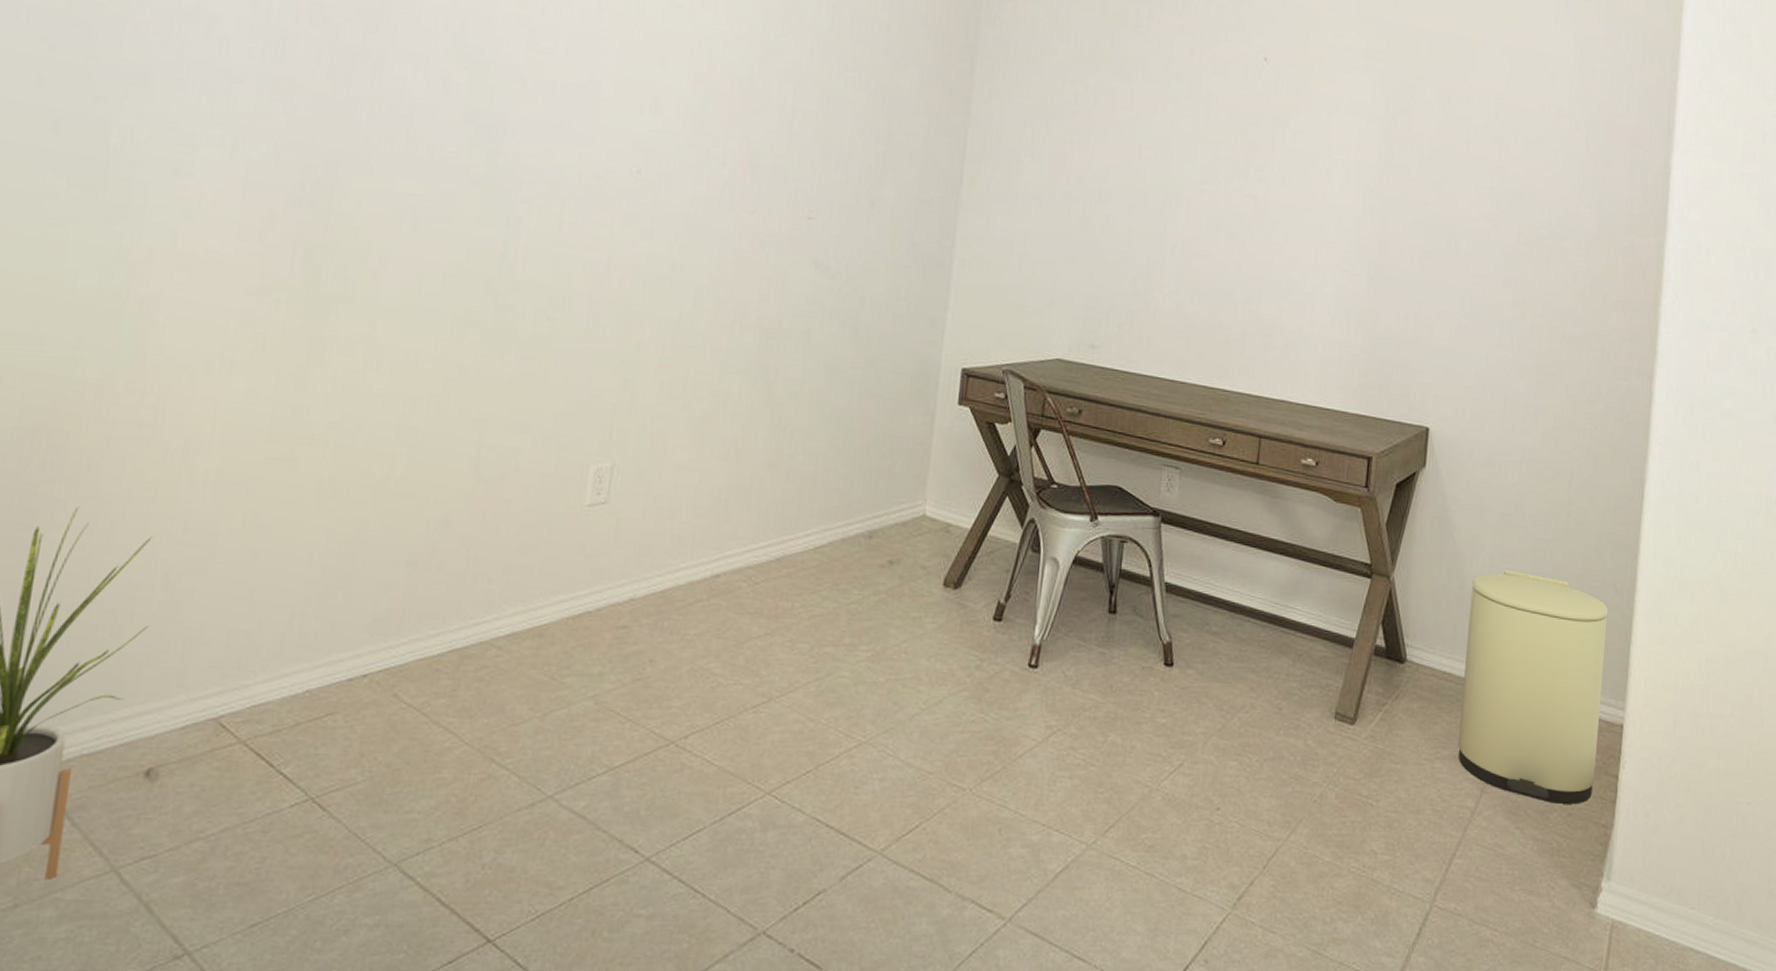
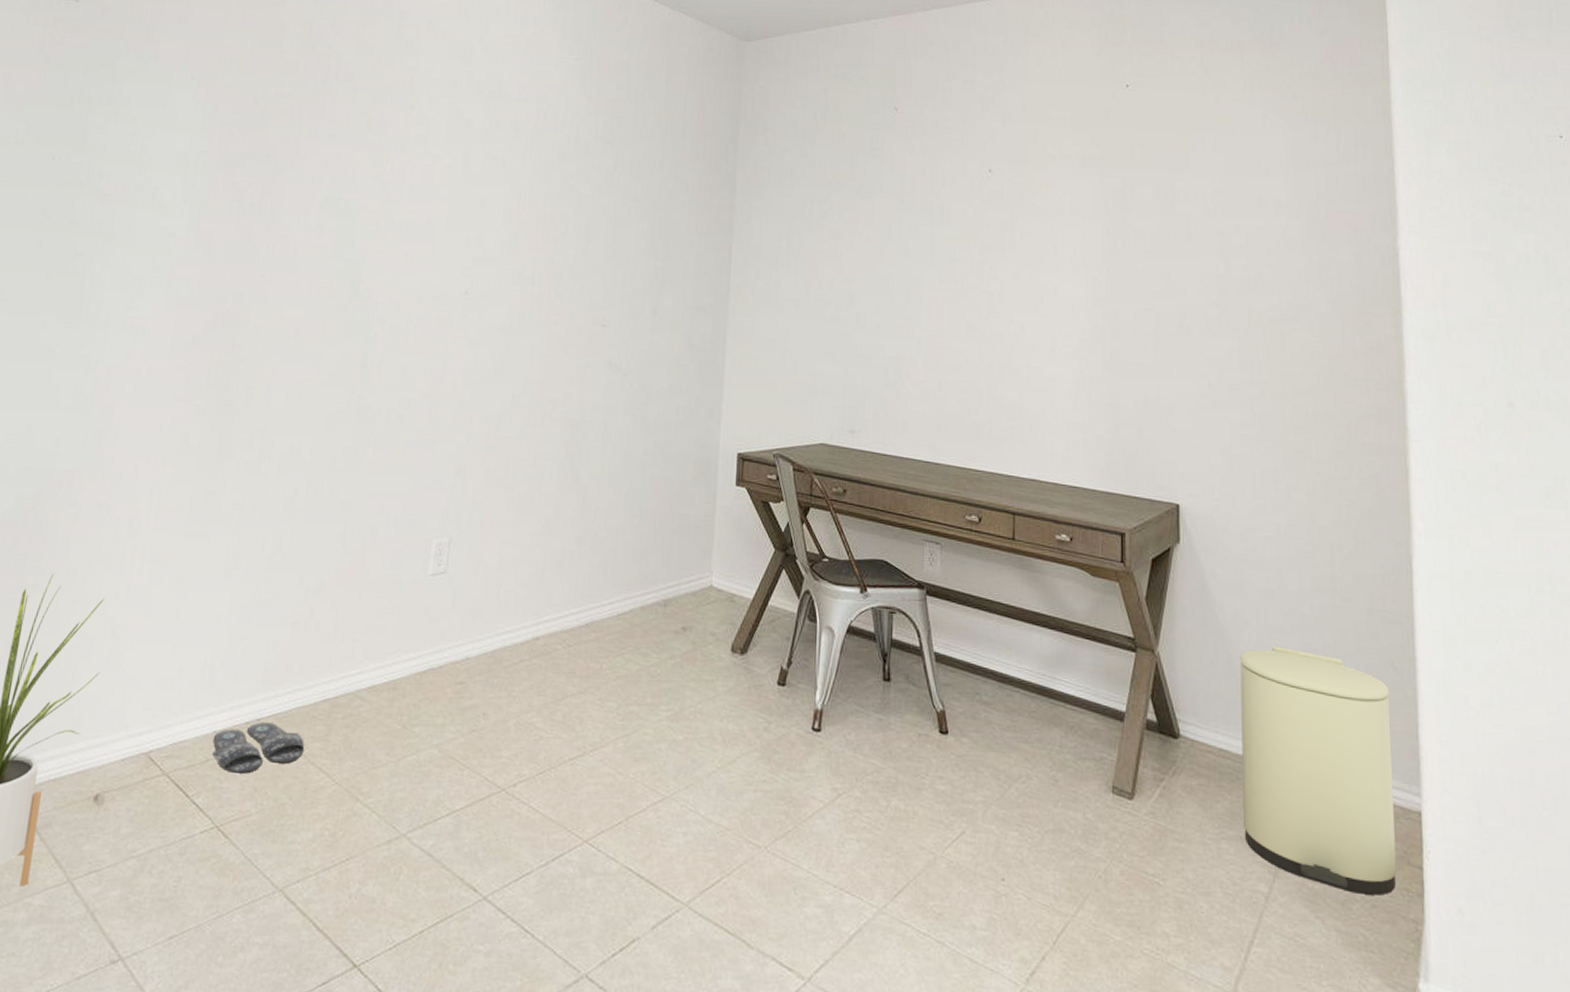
slippers: none [304,677,426,738] -> present [212,721,305,774]

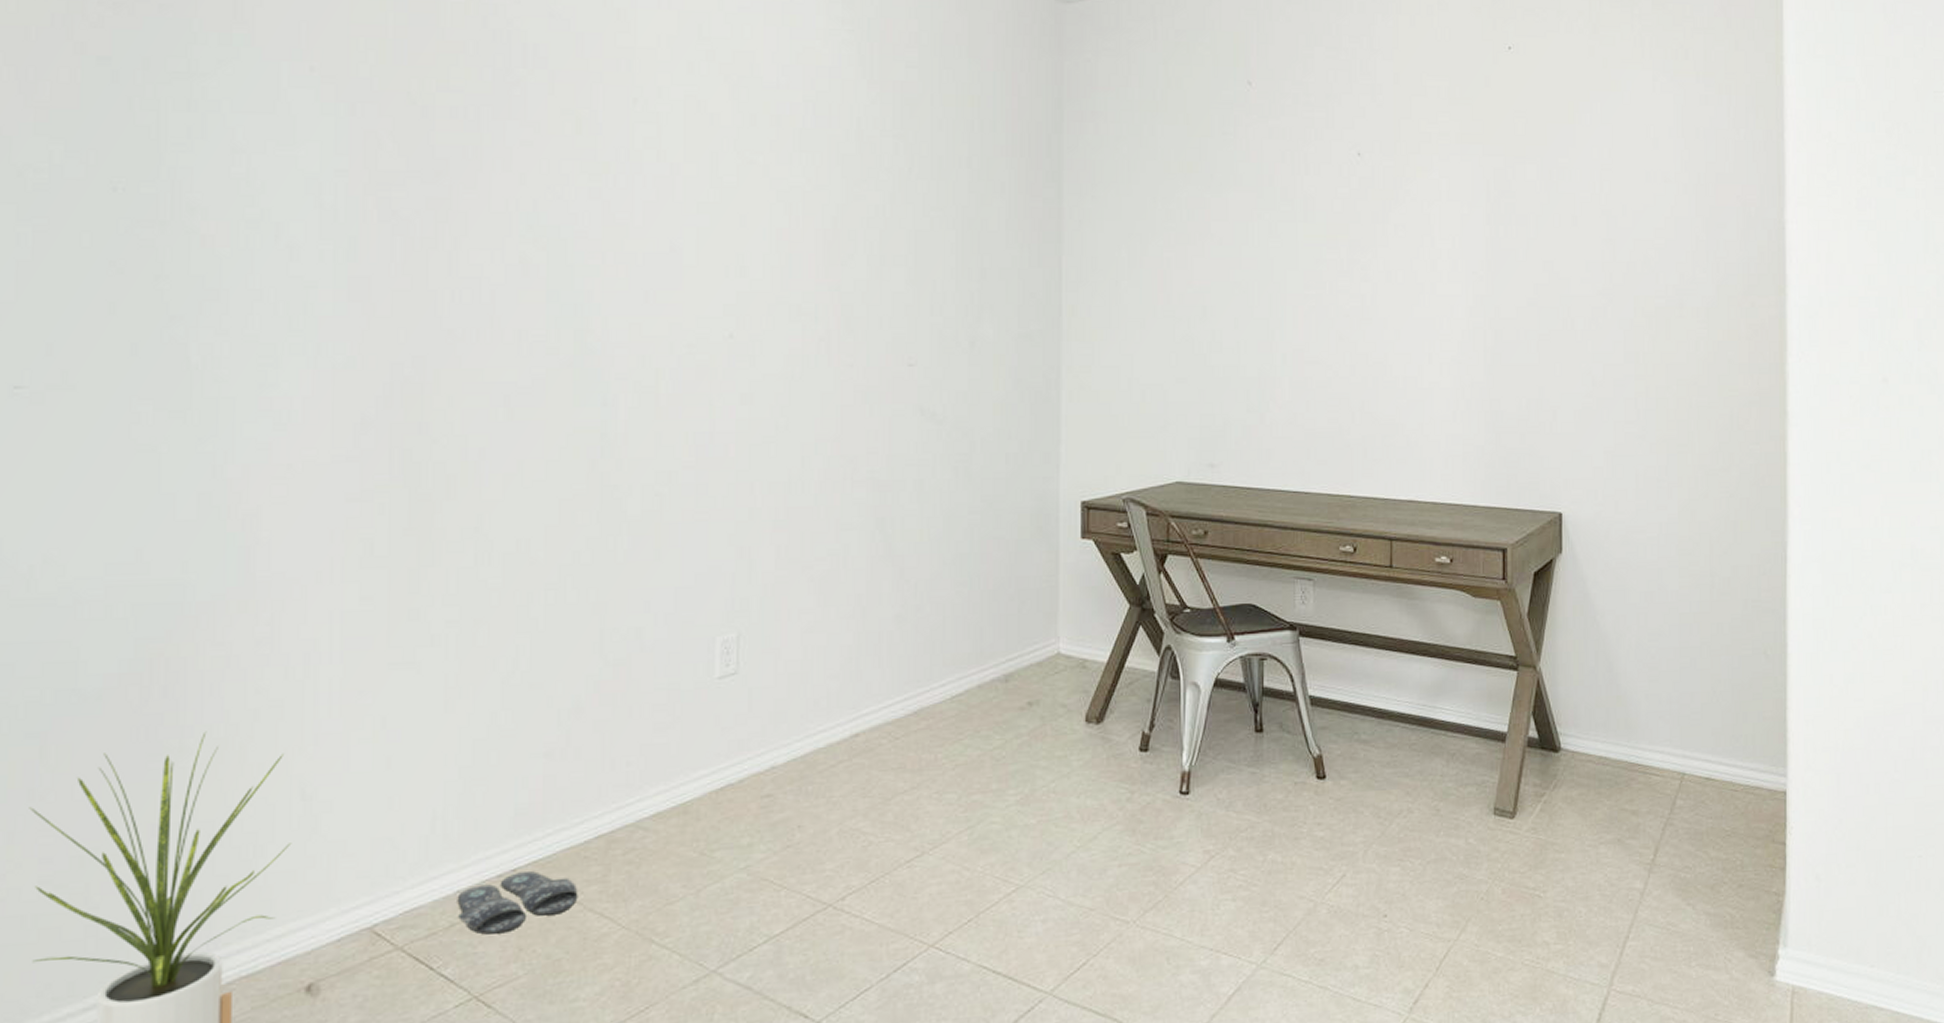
pedal bin: present [1240,646,1396,896] -> none [1620,647,1762,877]

